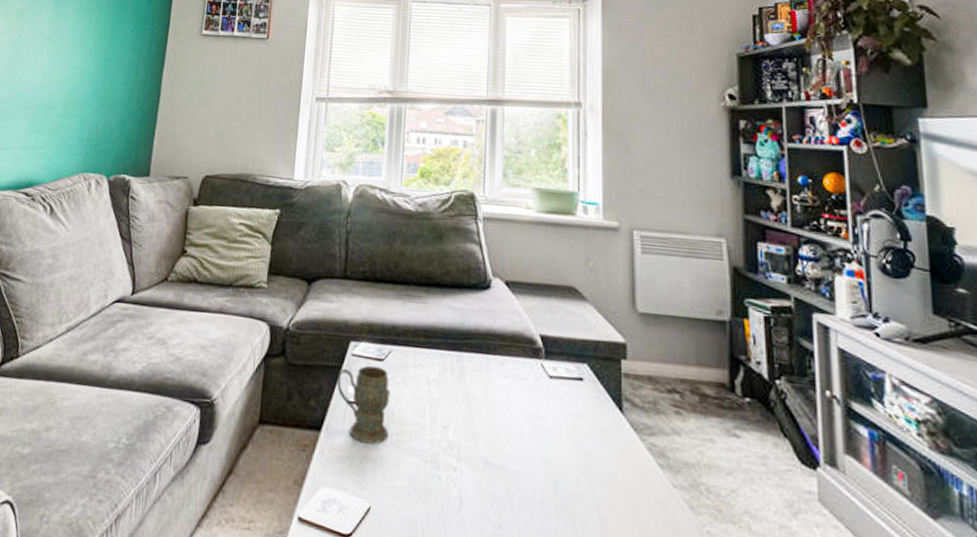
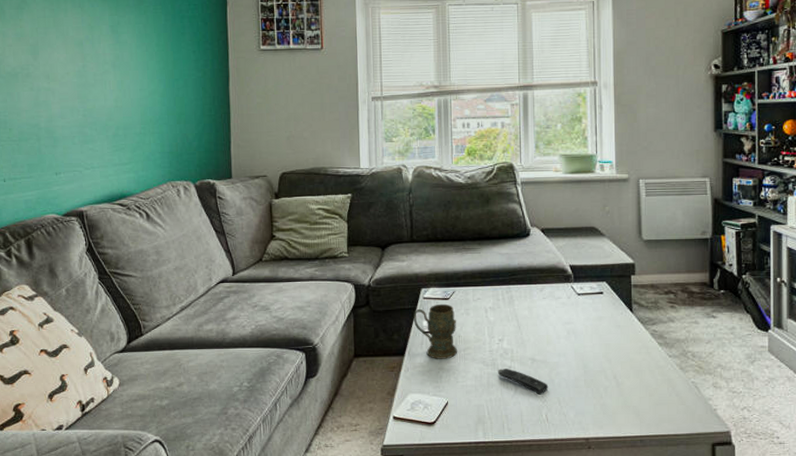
remote control: none [438,469,506,517] -> present [497,369,549,395]

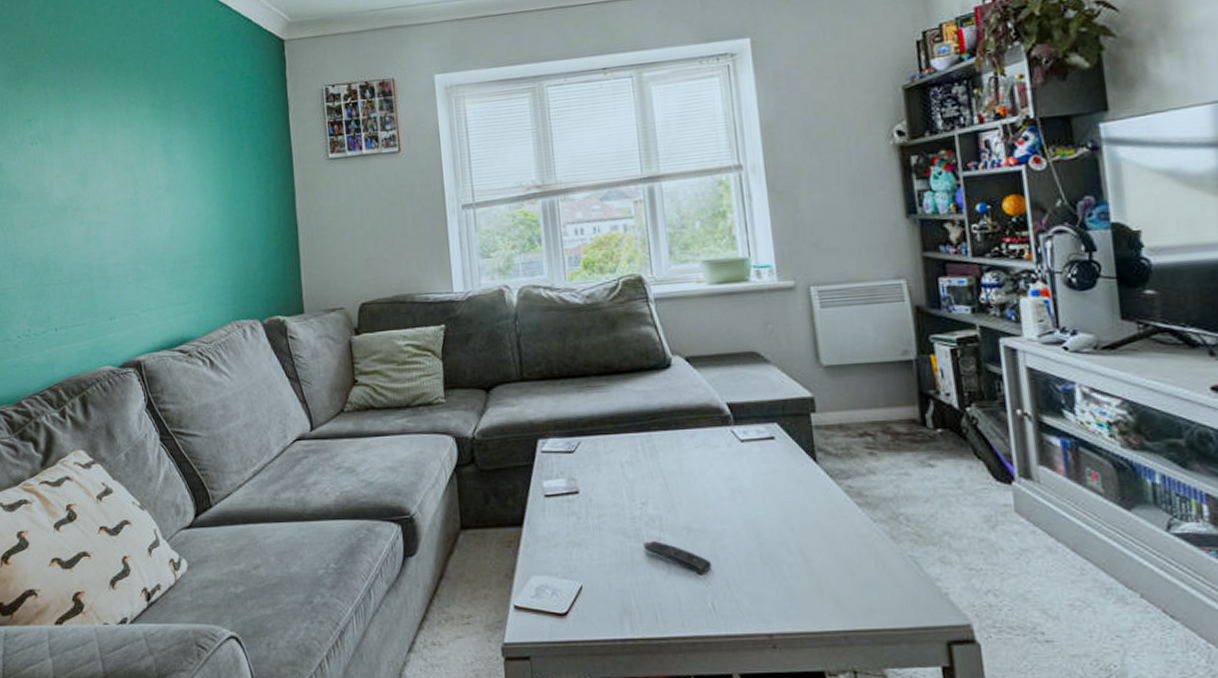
mug: present [413,304,458,359] -> none [530,458,590,530]

